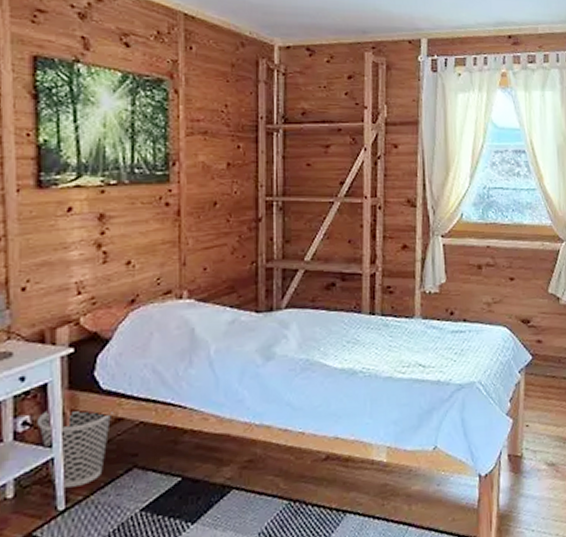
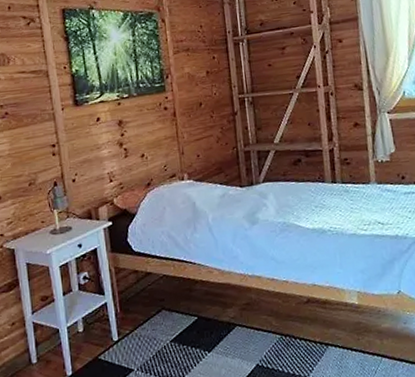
wastebasket: present [37,408,113,488] -> none [93,266,143,325]

